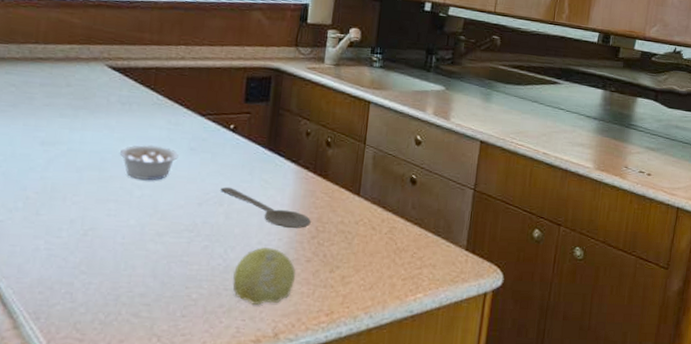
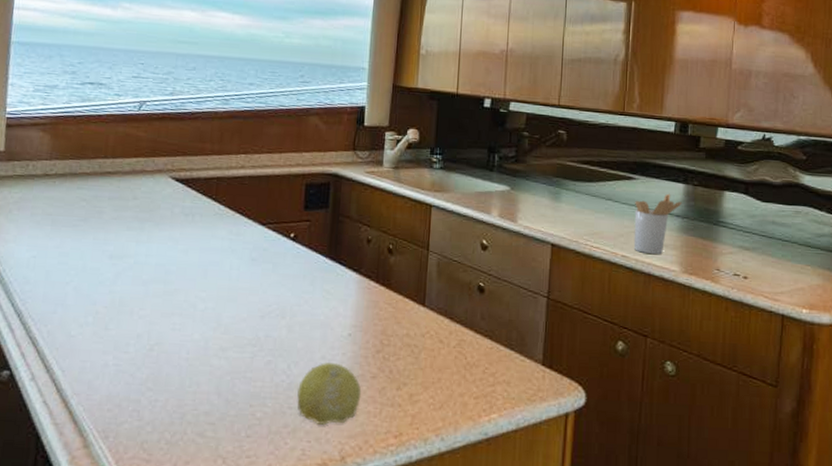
legume: present [119,144,179,180] -> none [183,256,240,293]
wooden spoon: present [220,186,311,228] -> none [282,298,375,342]
utensil holder: none [554,98,600,153] -> present [633,193,682,255]

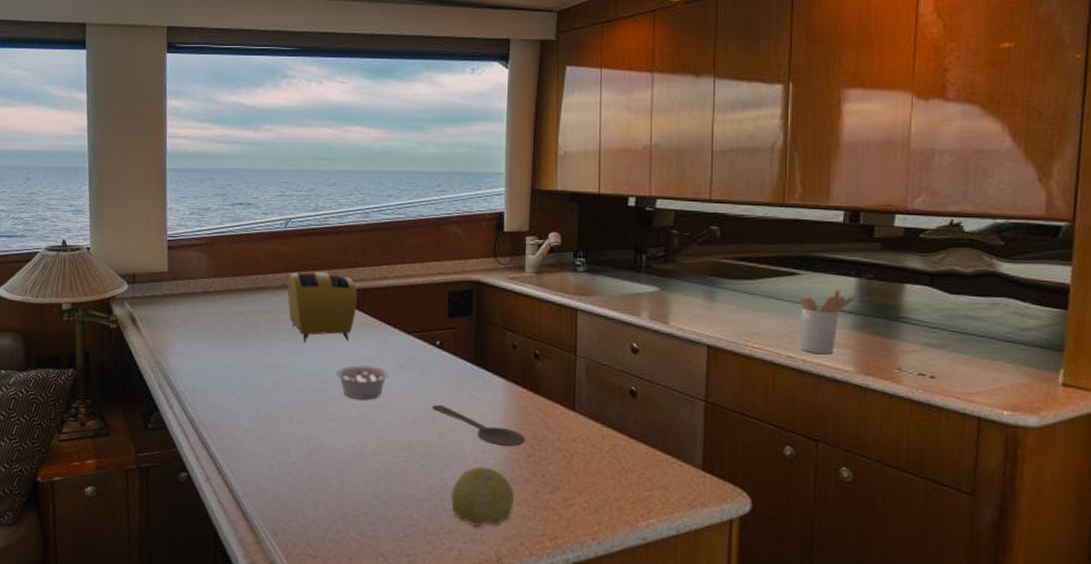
toaster: none [136,157,211,232] -> present [287,271,357,343]
legume: none [183,256,240,293] -> present [335,364,390,399]
wooden spoon: none [282,298,375,342] -> present [432,404,525,447]

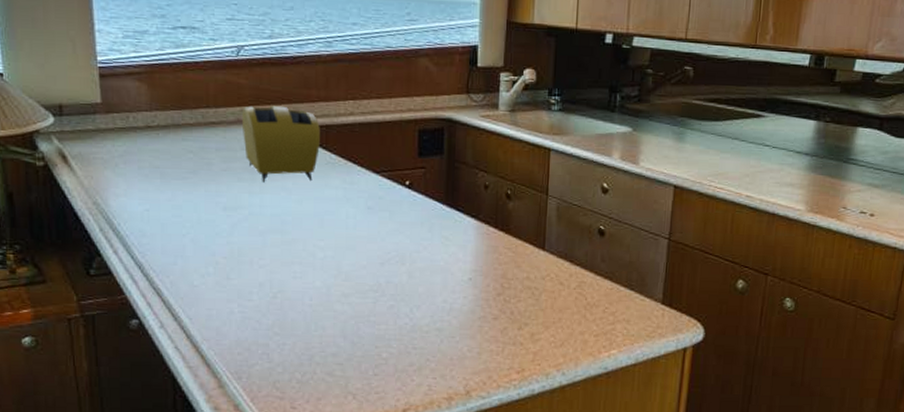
legume: present [335,364,390,399] -> none [299,205,357,241]
wooden spoon: present [432,404,525,447] -> none [401,245,495,286]
fruit: present [451,465,515,527] -> none [421,305,484,363]
utensil holder: present [800,288,855,355] -> none [759,131,812,195]

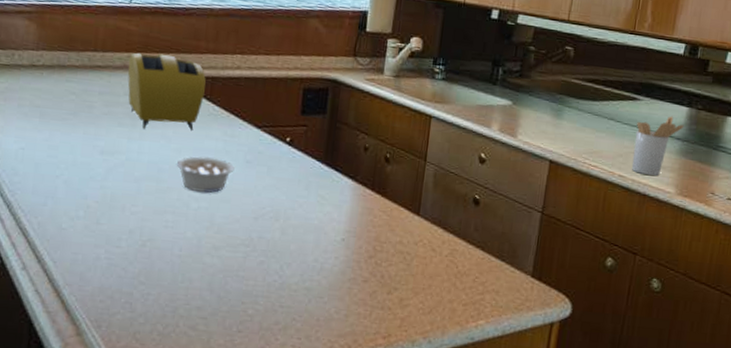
legume: none [299,205,357,241] -> present [176,156,235,193]
utensil holder: none [759,131,812,195] -> present [631,116,684,176]

